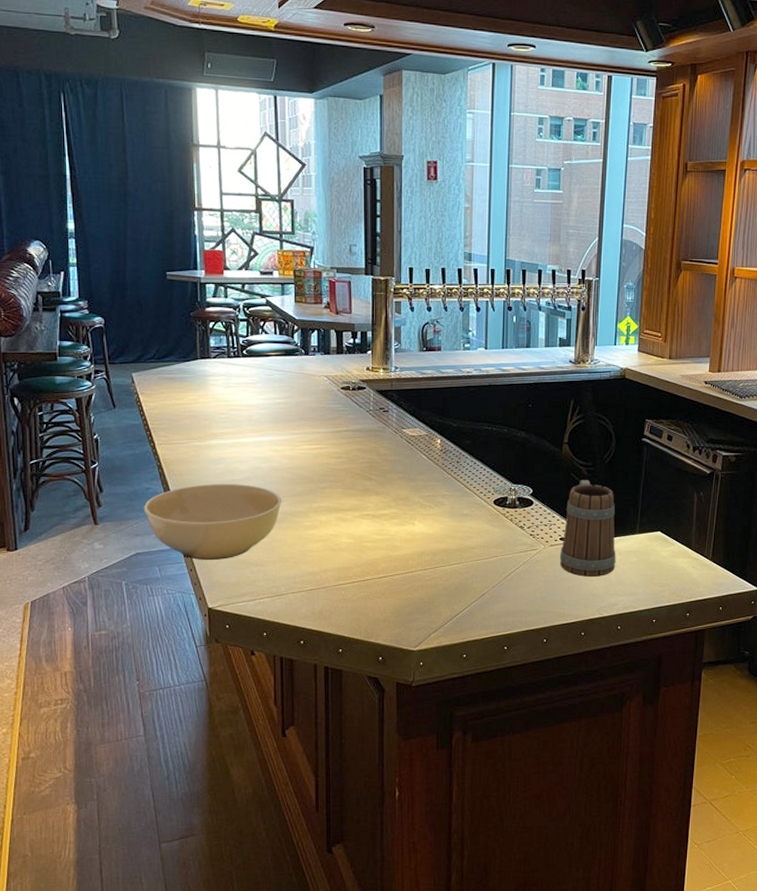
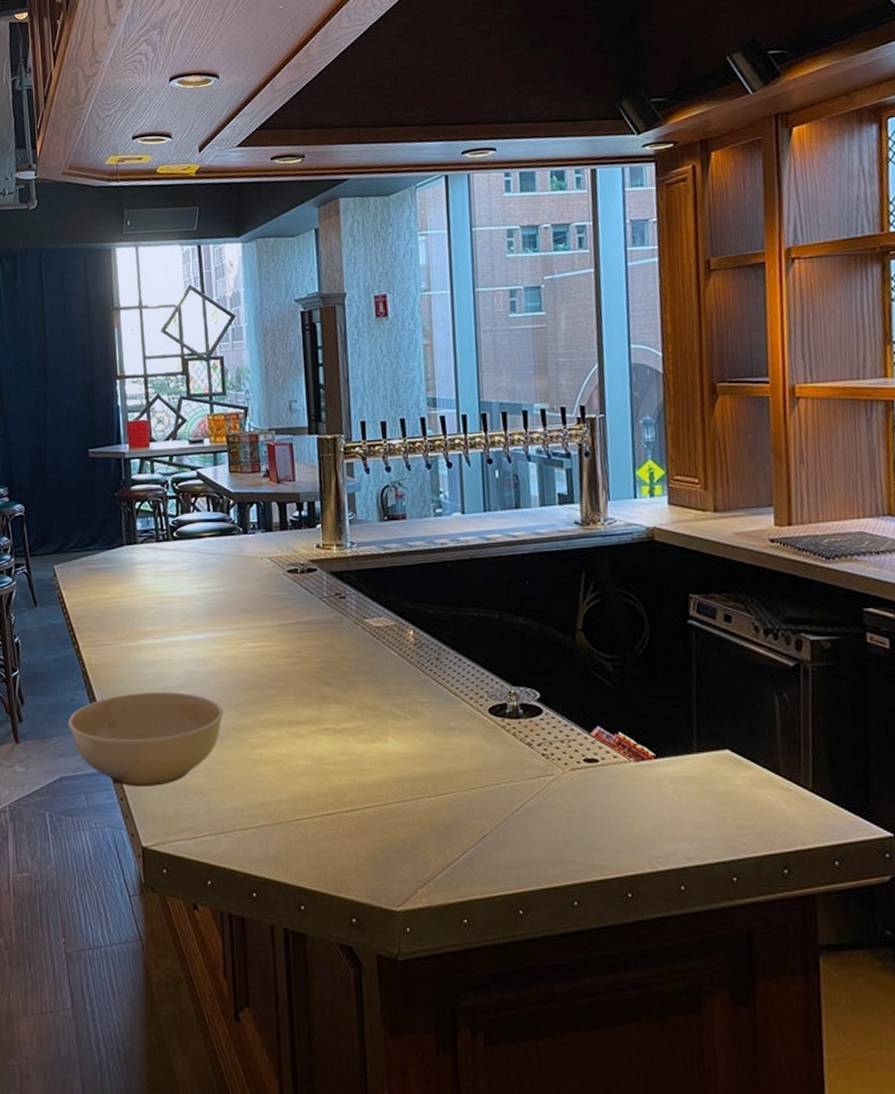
beer mug: present [559,480,616,577] -> none [585,679,668,813]

